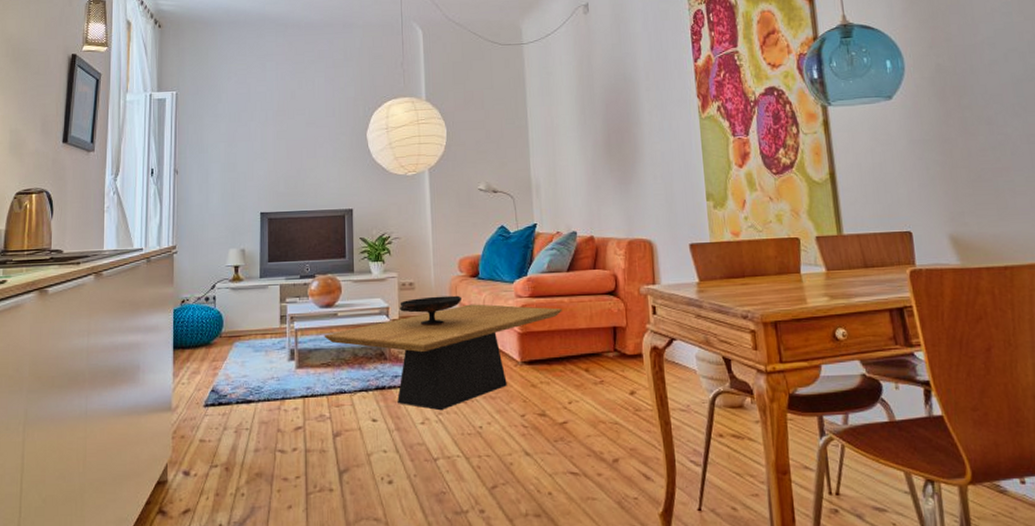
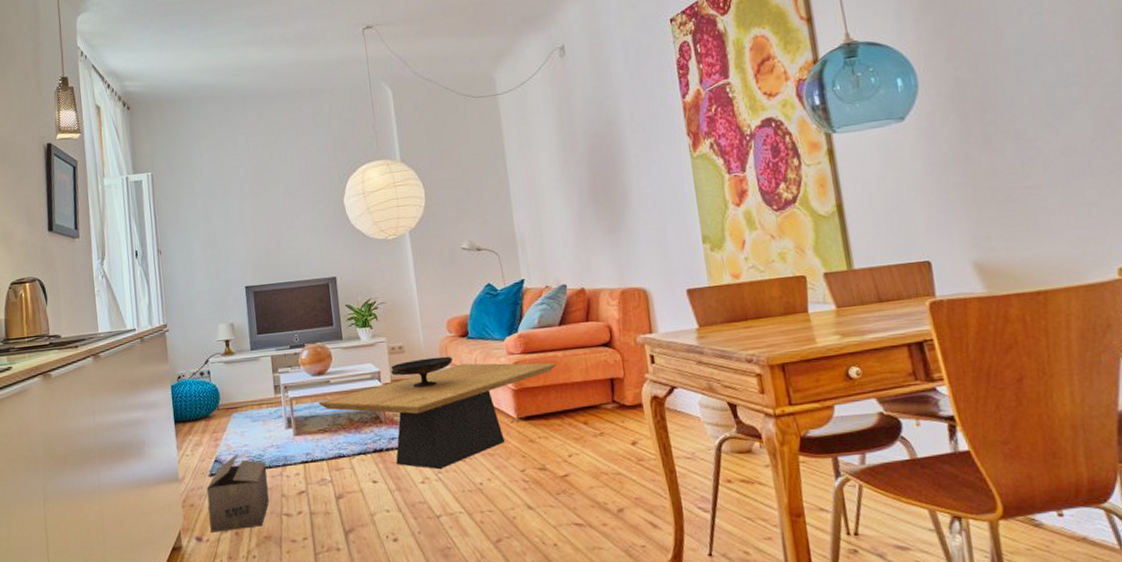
cardboard box: none [200,384,265,467] -> present [206,453,269,533]

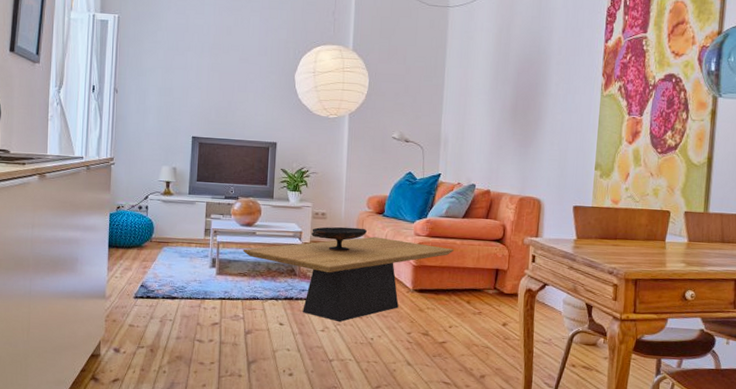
cardboard box: present [206,453,269,533] -> none [128,282,187,347]

